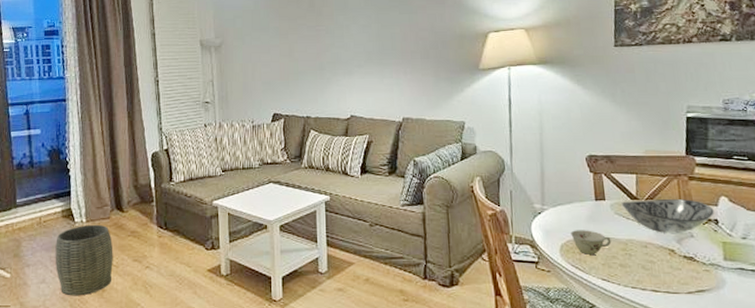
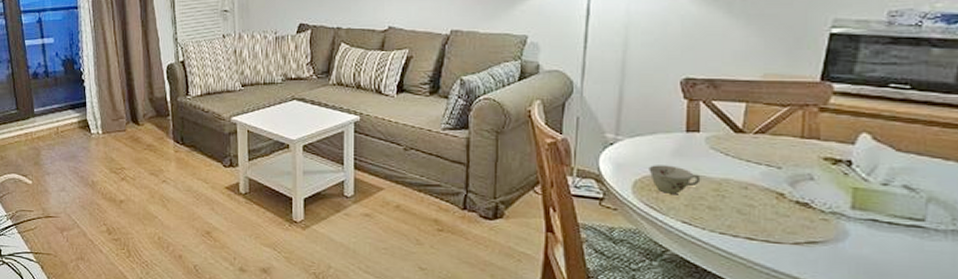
woven basket: present [55,224,113,296] -> none [73,136,130,206]
decorative bowl: present [621,199,714,234] -> none [720,133,848,176]

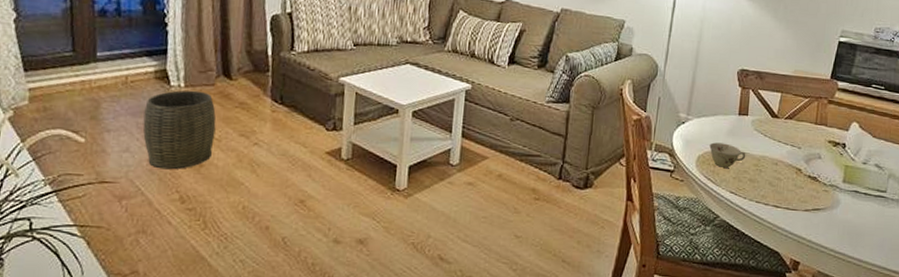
woven basket: none [73,136,130,206] -> present [142,90,216,170]

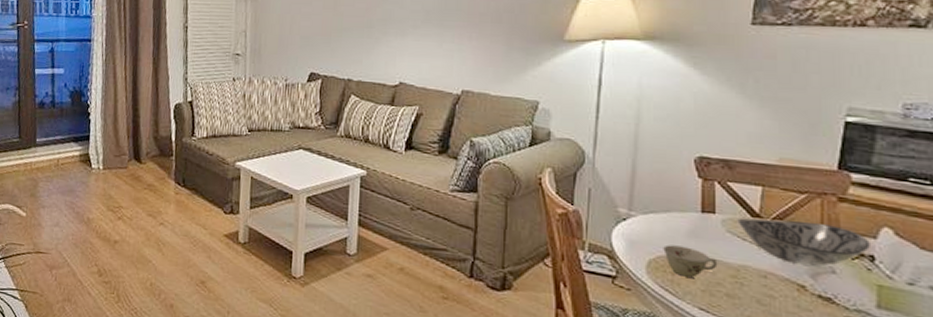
woven basket: present [142,90,216,170] -> none [69,172,129,245]
decorative bowl: none [762,118,844,154] -> present [737,218,870,267]

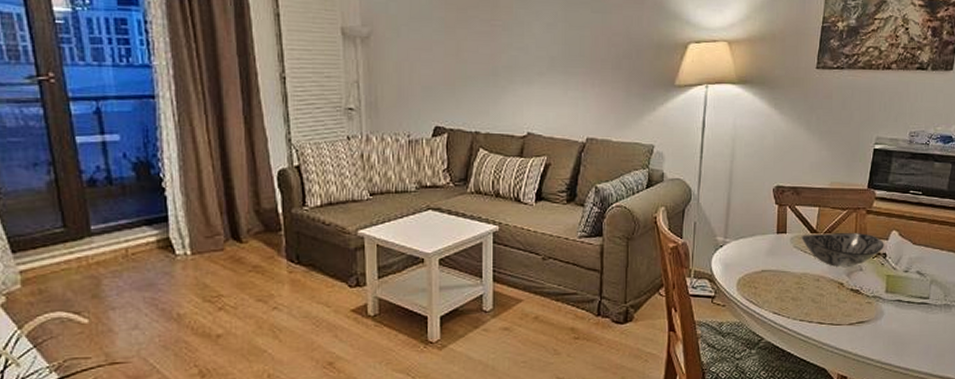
teacup: present [663,244,718,278] -> none [749,263,787,288]

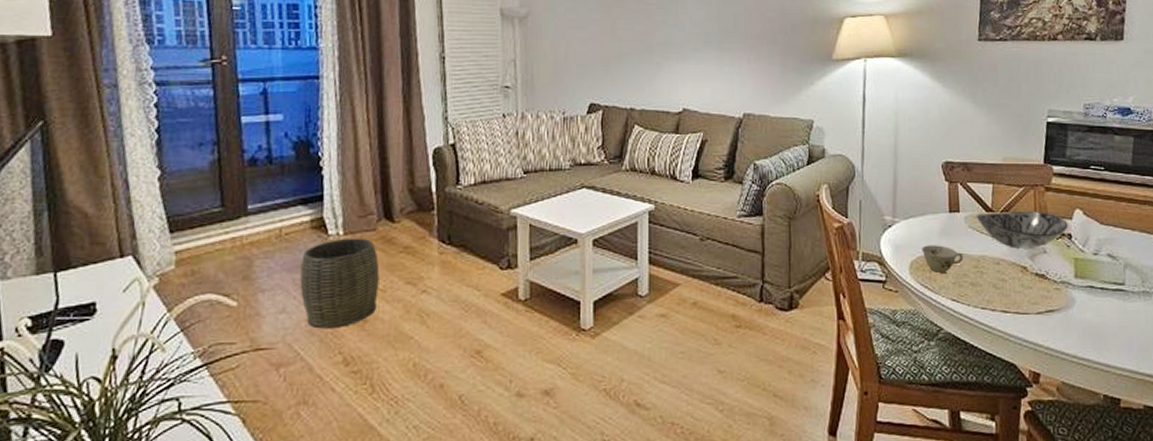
woven basket: none [150,257,230,344] -> present [300,237,380,329]
teacup: none [749,263,787,288] -> present [922,245,964,272]

